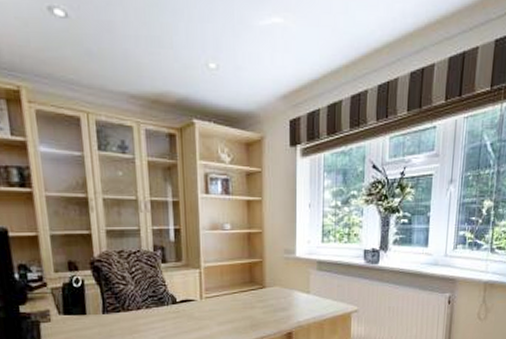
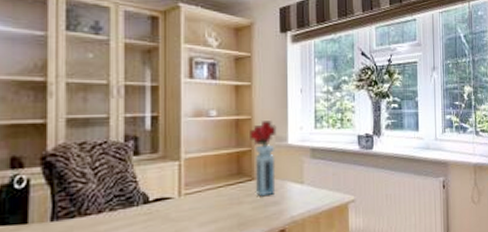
potted flower: none [261,234,285,303] -> present [250,121,277,197]

